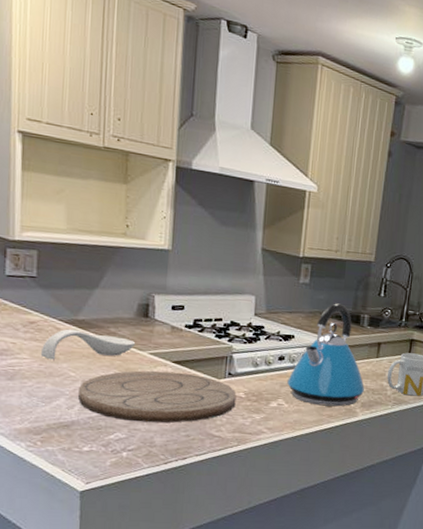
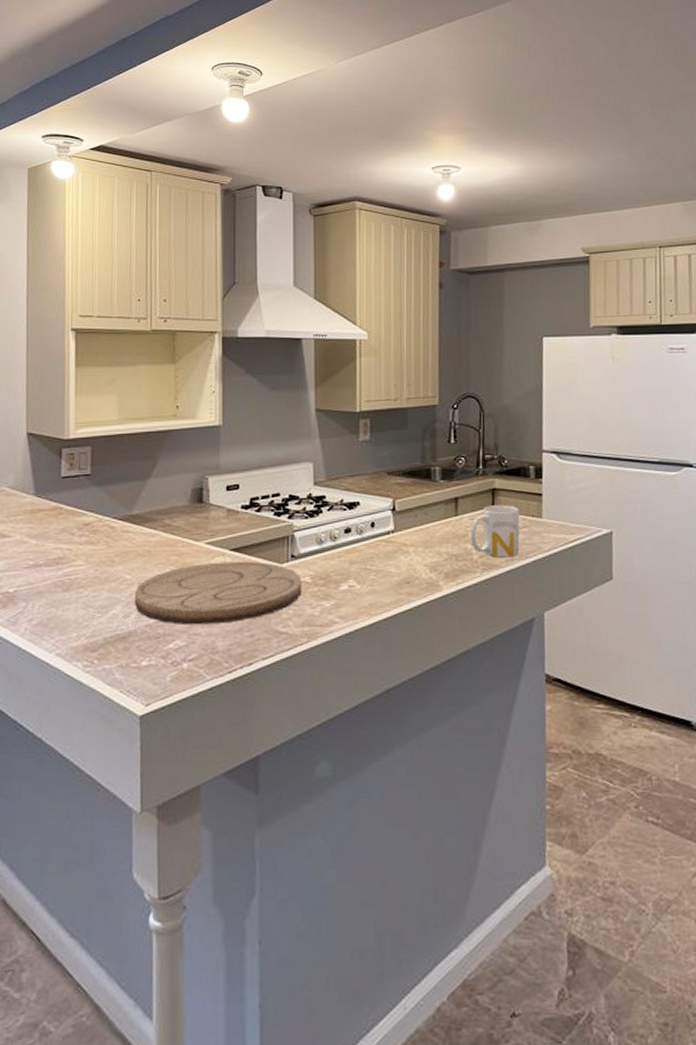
spoon rest: present [40,329,136,360] -> none [95,526,192,564]
kettle: present [287,303,364,407] -> none [357,458,446,582]

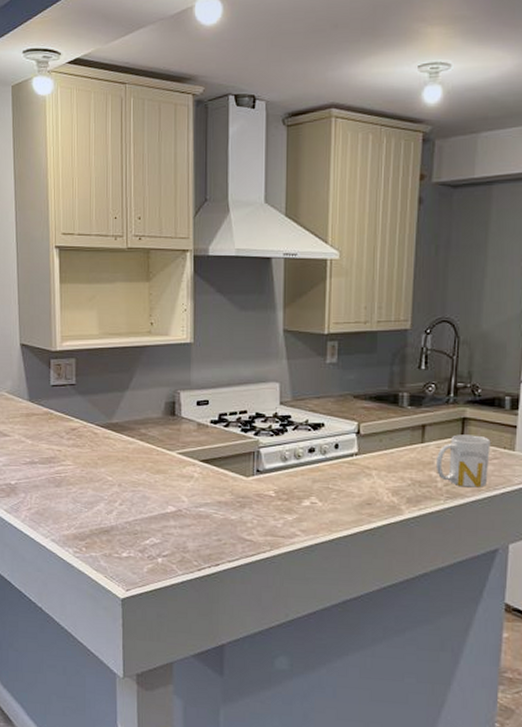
cutting board: present [135,561,302,625] -> none [116,471,266,527]

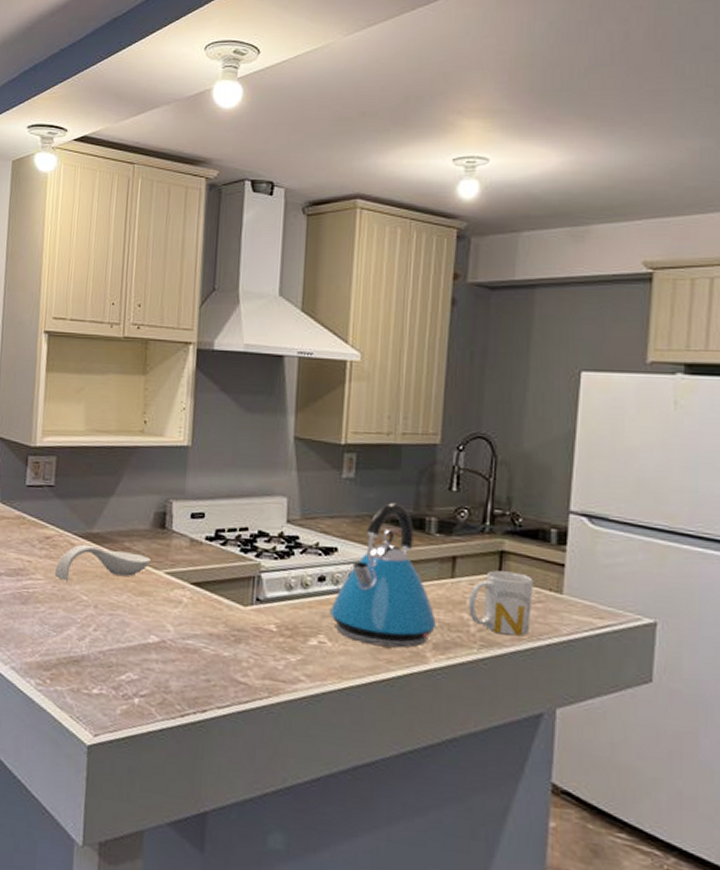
spoon rest: none [81,433,165,465] -> present [54,544,152,581]
kettle: none [320,382,409,504] -> present [330,503,436,648]

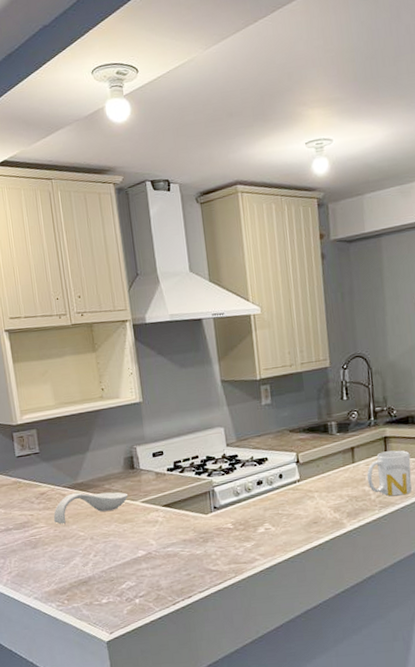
kettle: present [330,503,436,648] -> none [269,416,347,523]

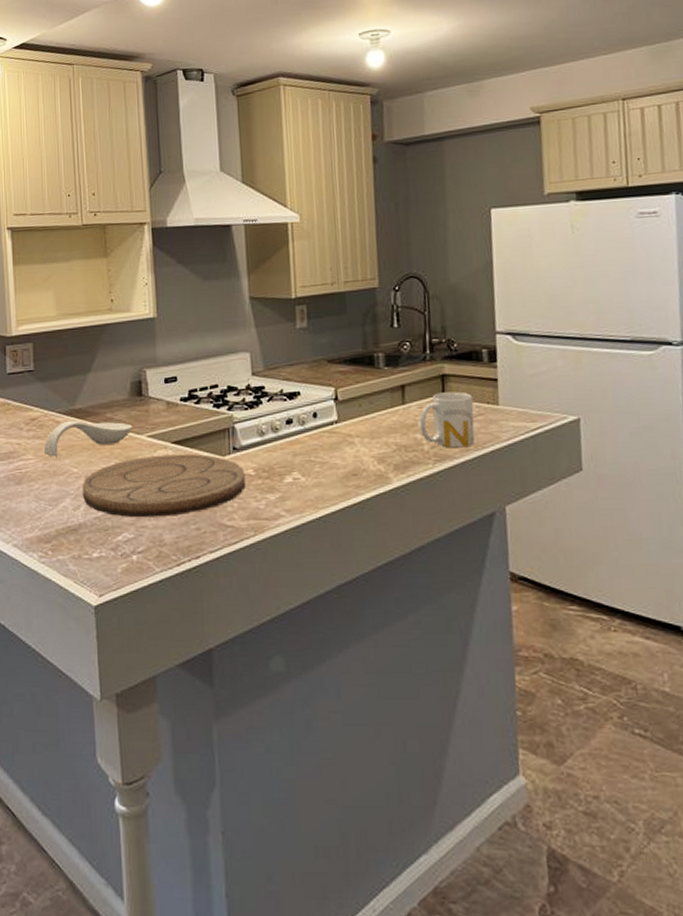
cutting board: none [89,514,226,569] -> present [83,453,246,518]

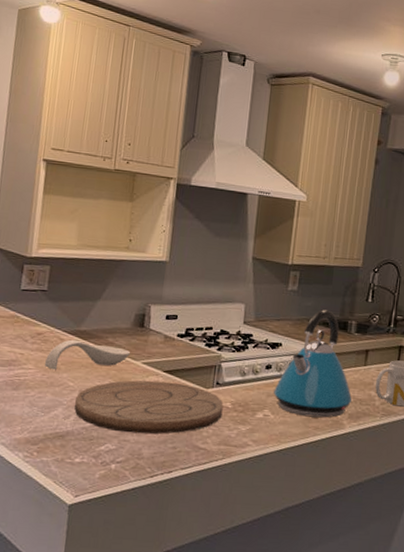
kettle: none [300,345,394,475] -> present [274,310,352,418]

